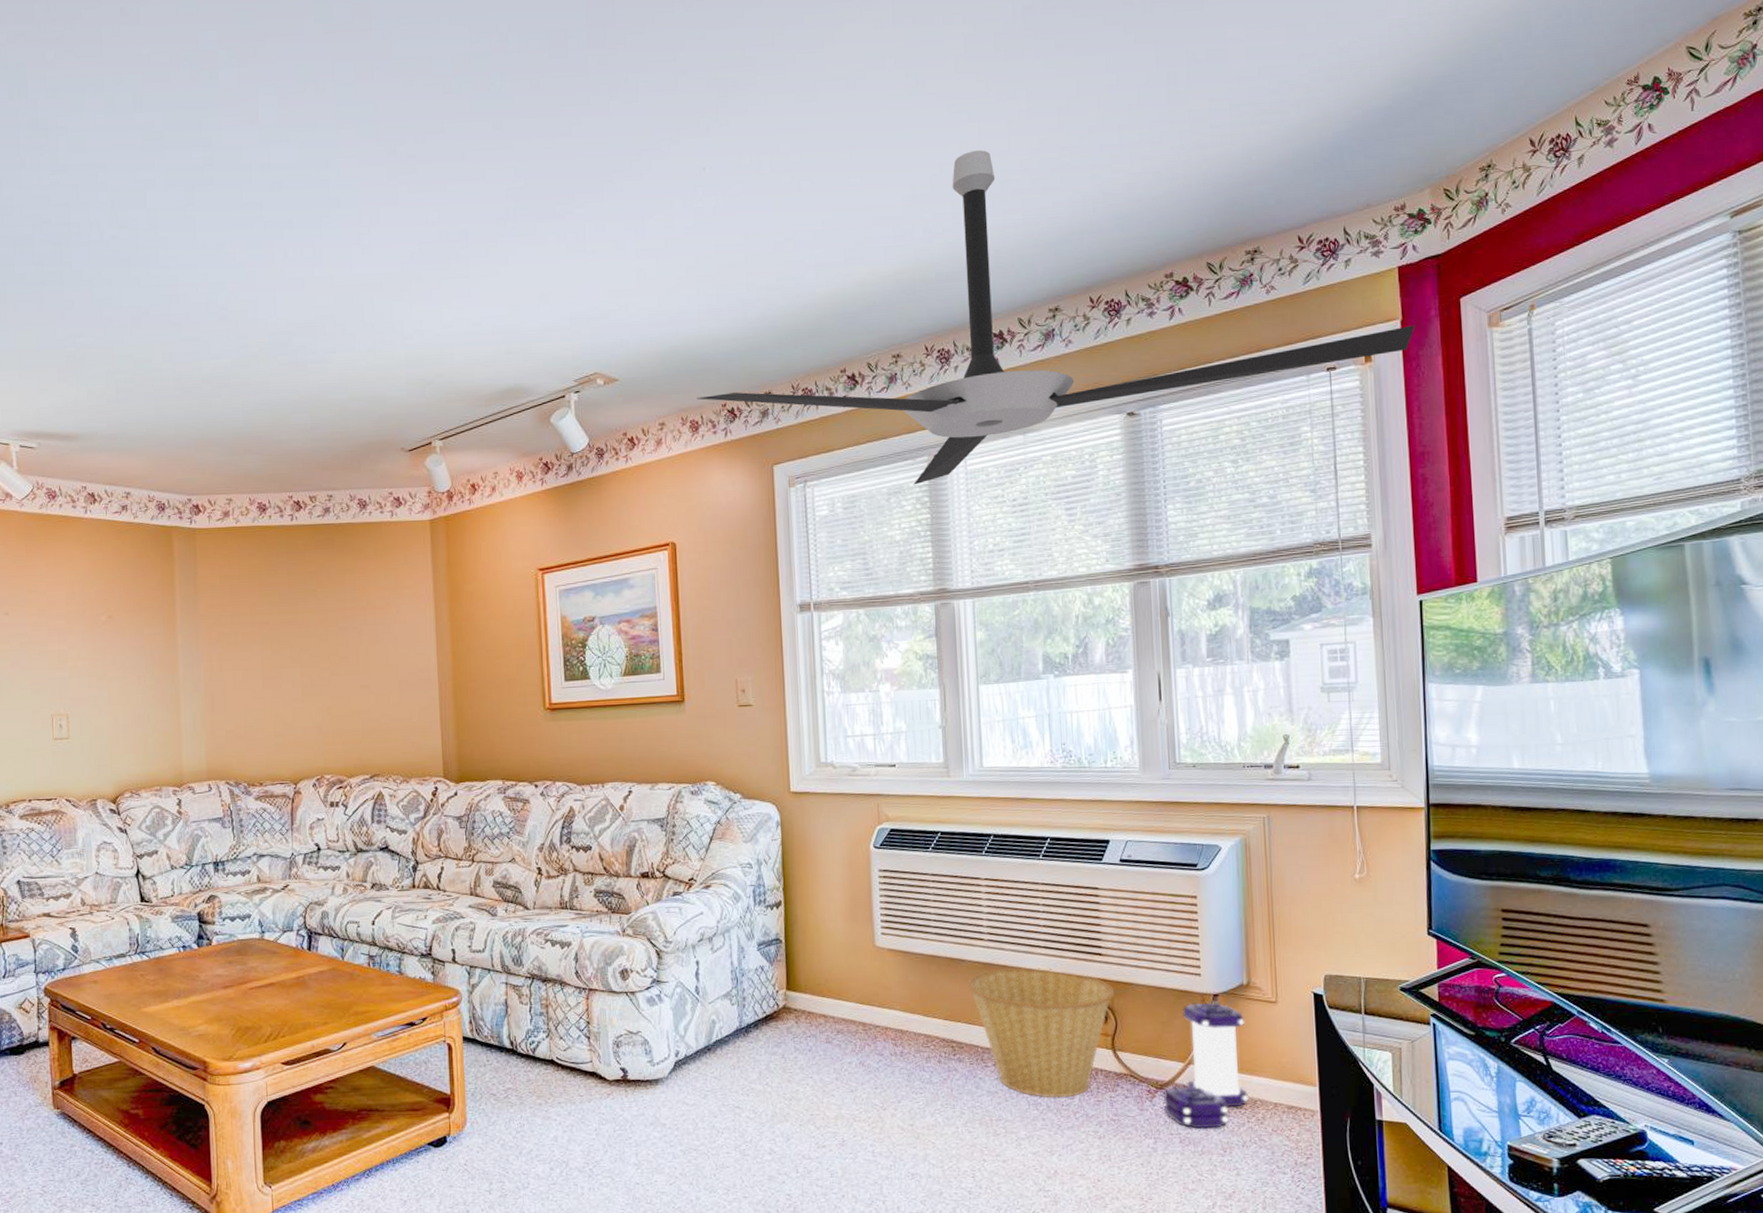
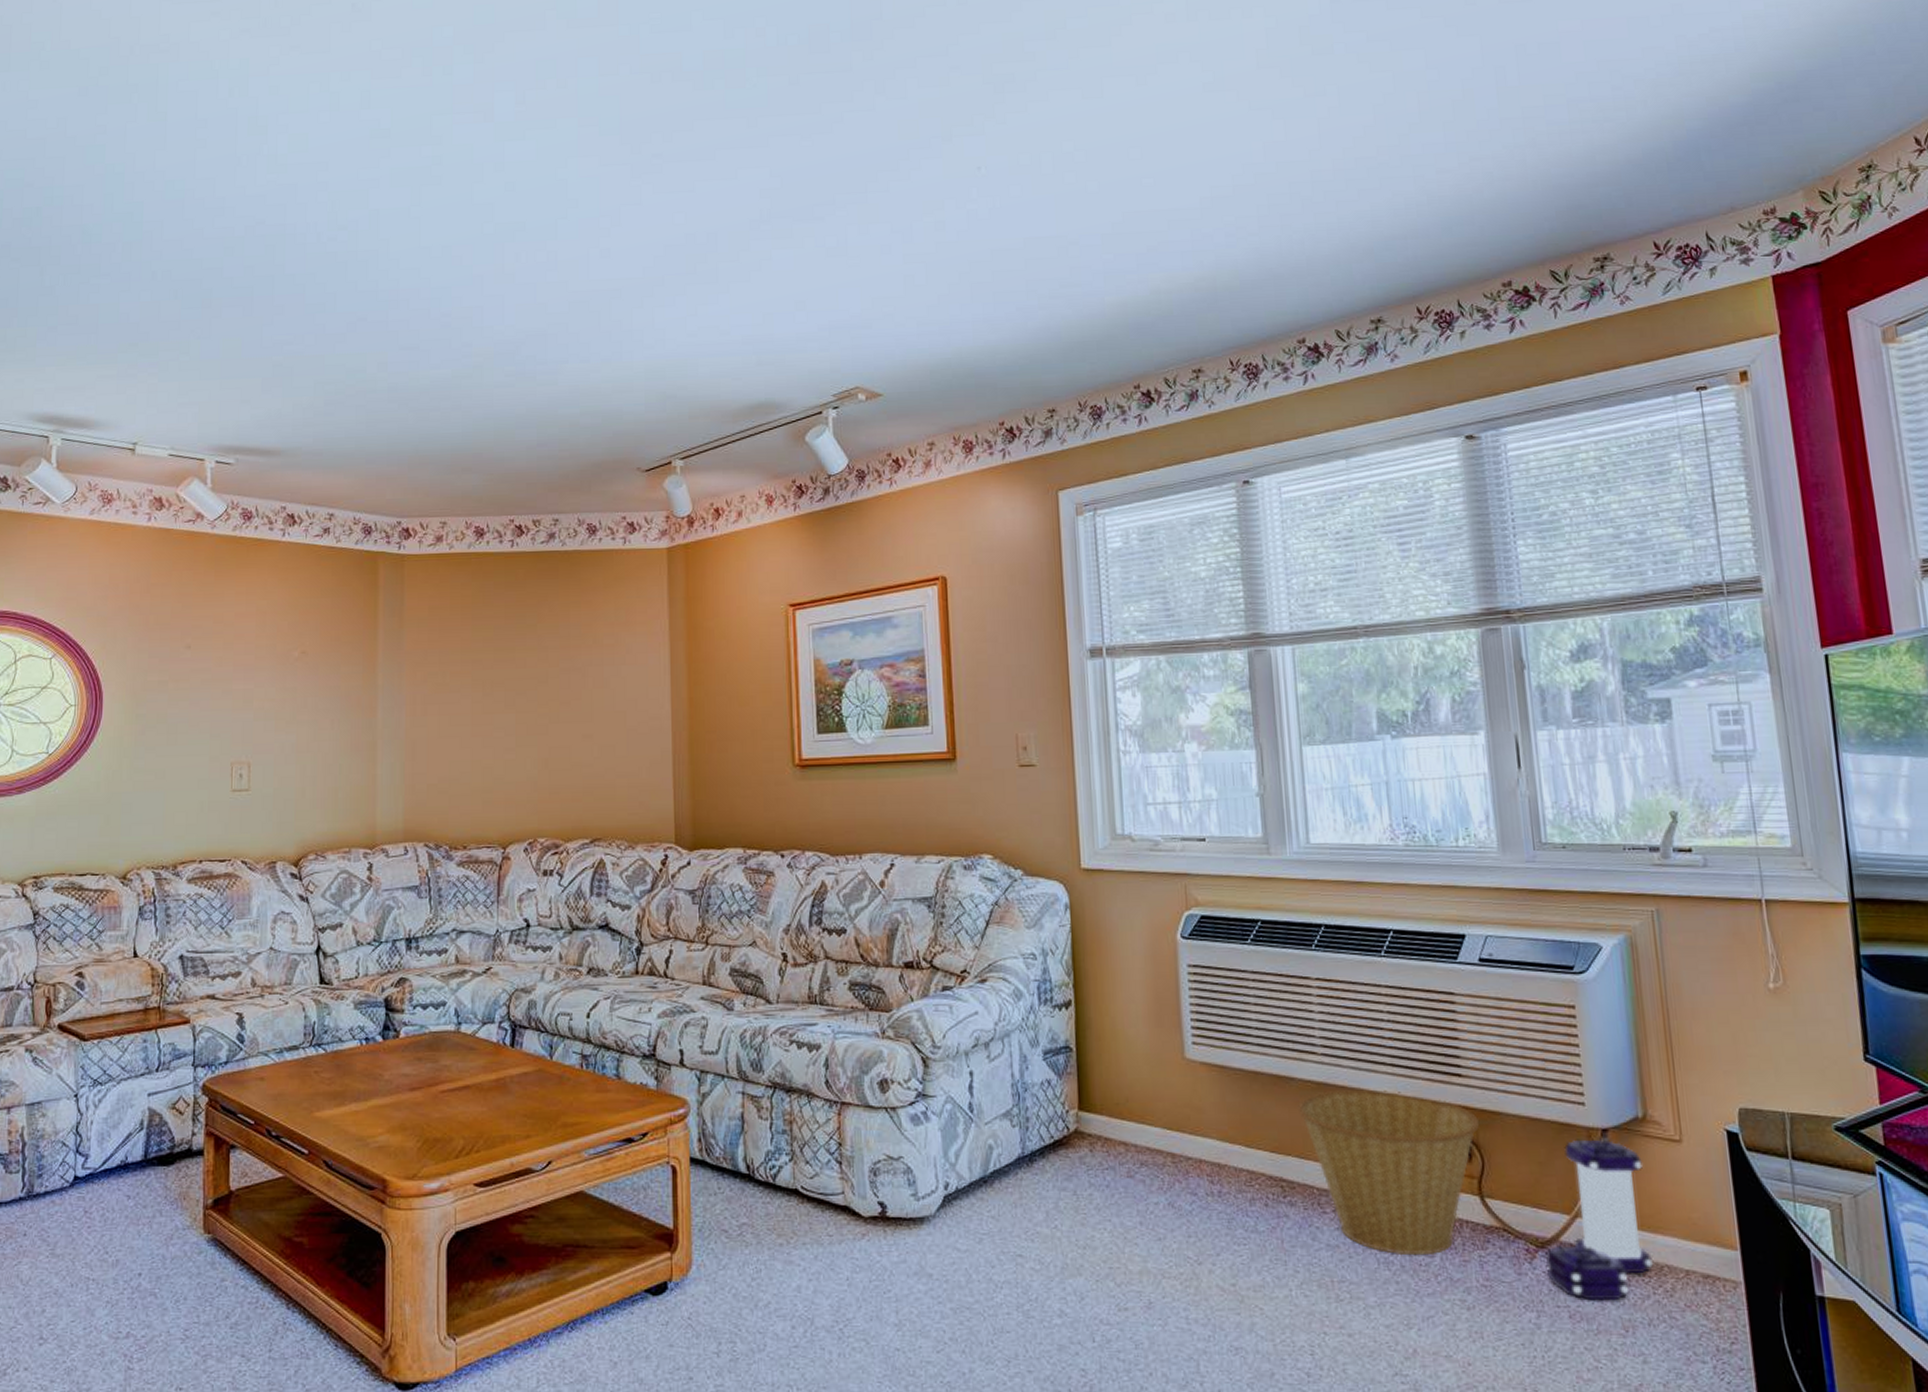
ceiling fan: present [697,150,1416,485] -> none [971,149,1797,515]

